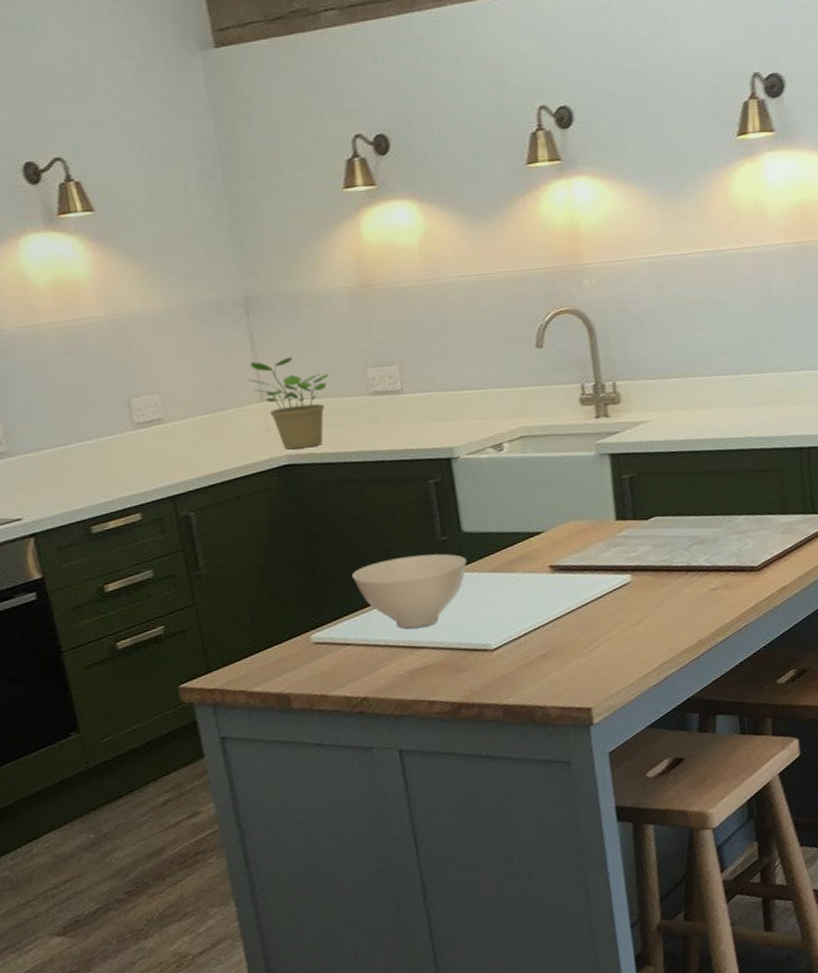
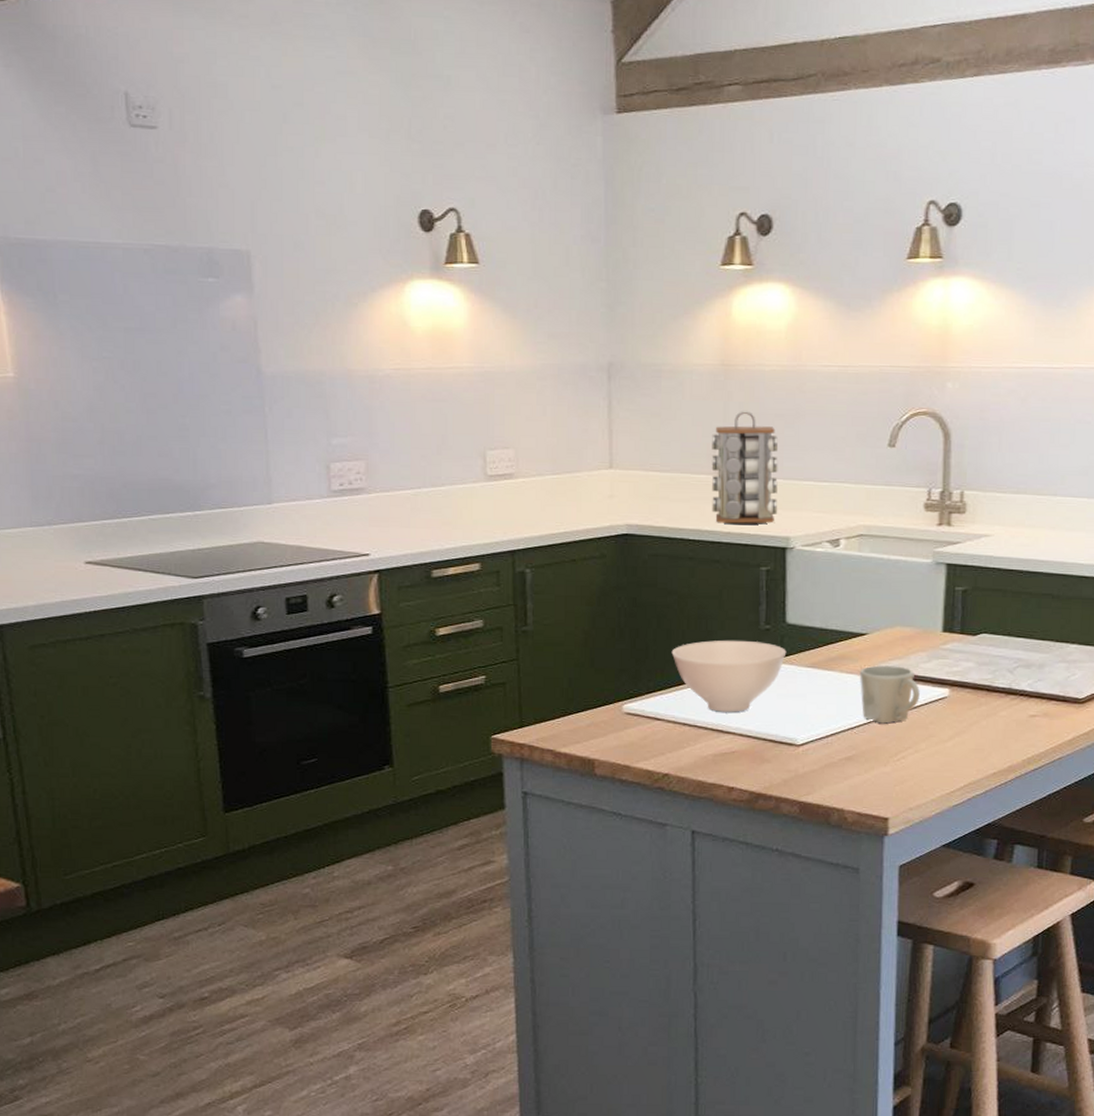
potted plant: present [247,357,329,450] -> none [599,427,678,520]
spice rack: none [360,328,438,443] -> present [711,410,778,525]
mug: none [541,559,604,617] -> present [859,665,920,724]

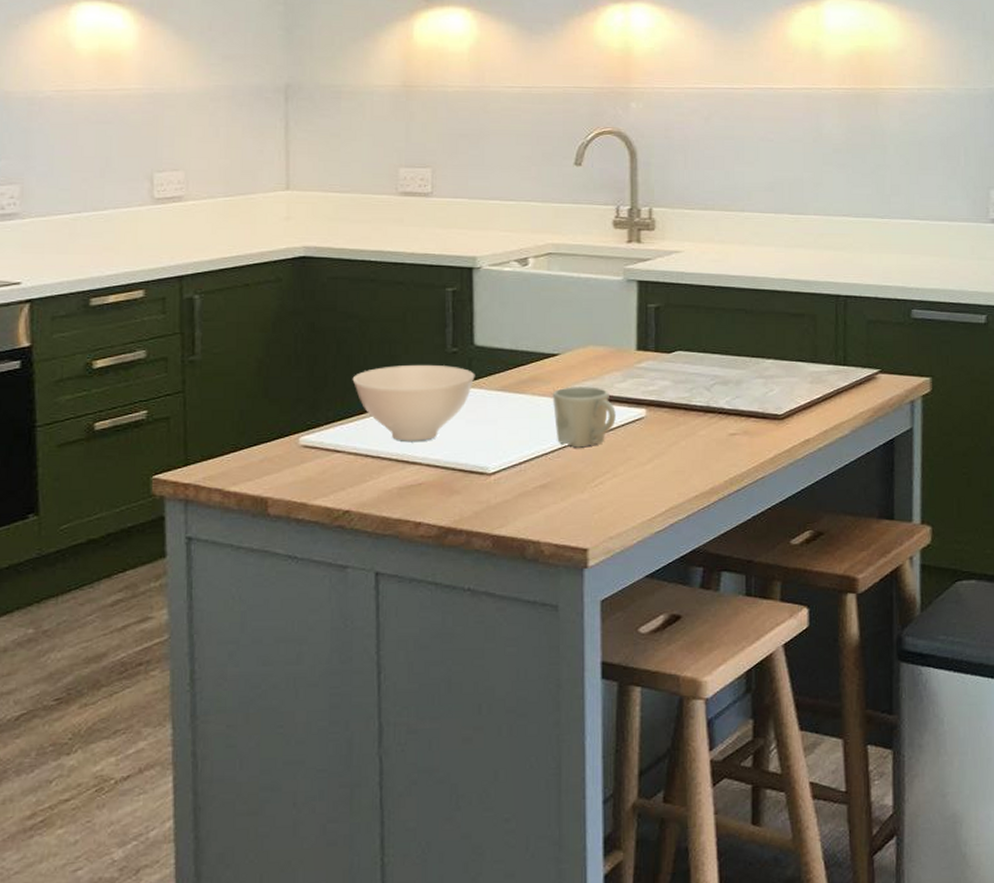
spice rack: present [711,410,778,525] -> none [393,130,464,246]

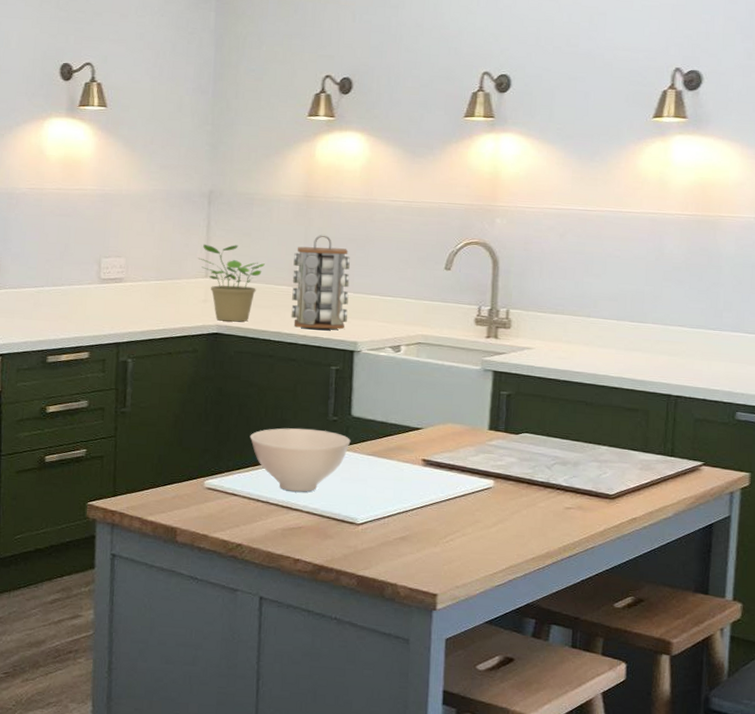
potted plant: none [276,148,359,242] -> present [198,244,265,322]
spice rack: none [393,130,464,246] -> present [291,234,350,331]
mug: present [552,387,616,448] -> none [414,456,468,509]

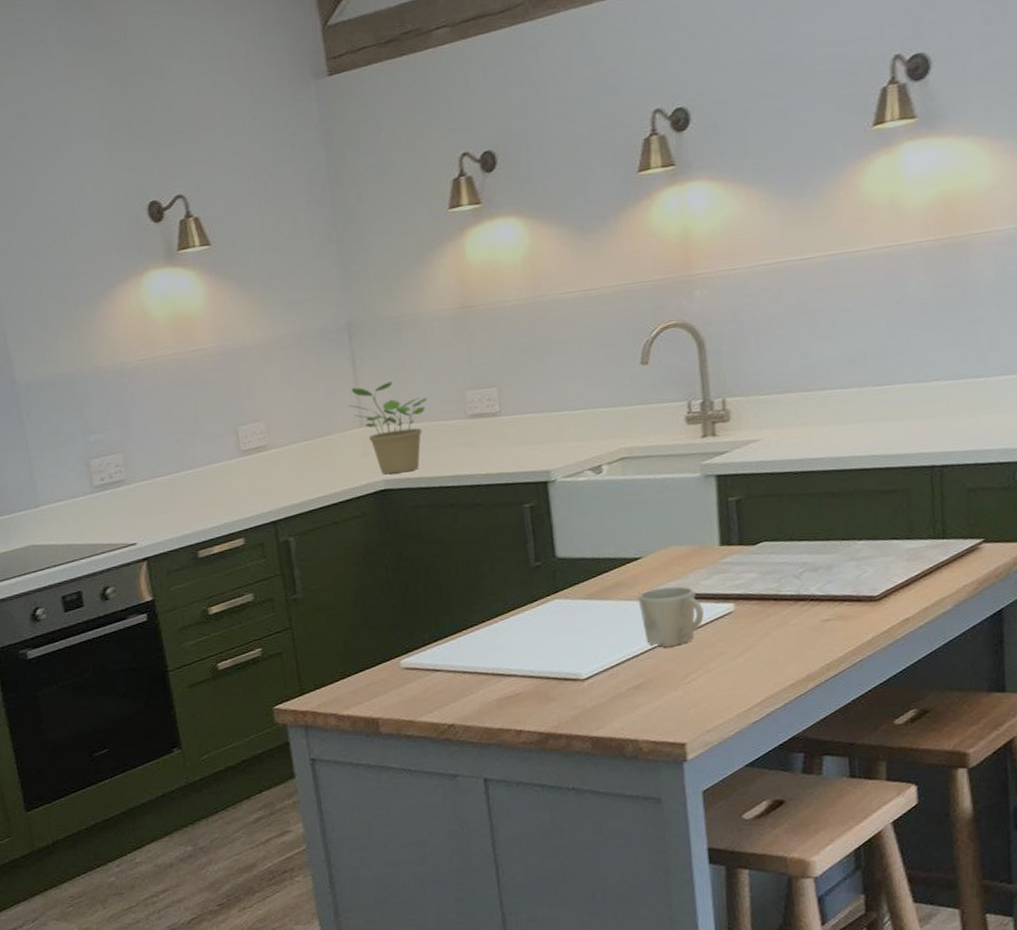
bowl: present [250,428,351,492] -> none [443,580,560,656]
spice rack: present [291,234,350,331] -> none [459,349,535,466]
mug: none [414,456,468,509] -> present [637,586,704,648]

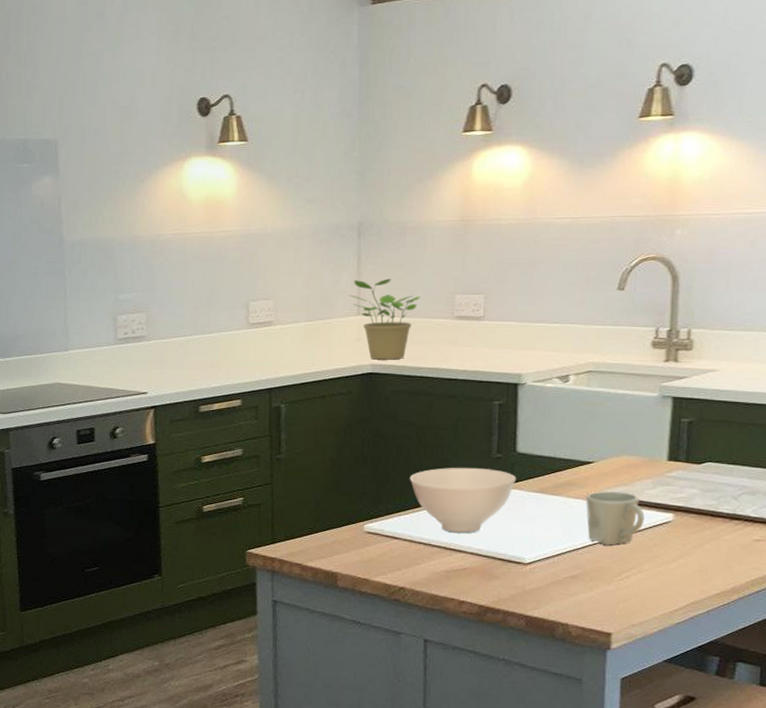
bowl: none [443,580,560,656] -> present [409,467,517,533]

